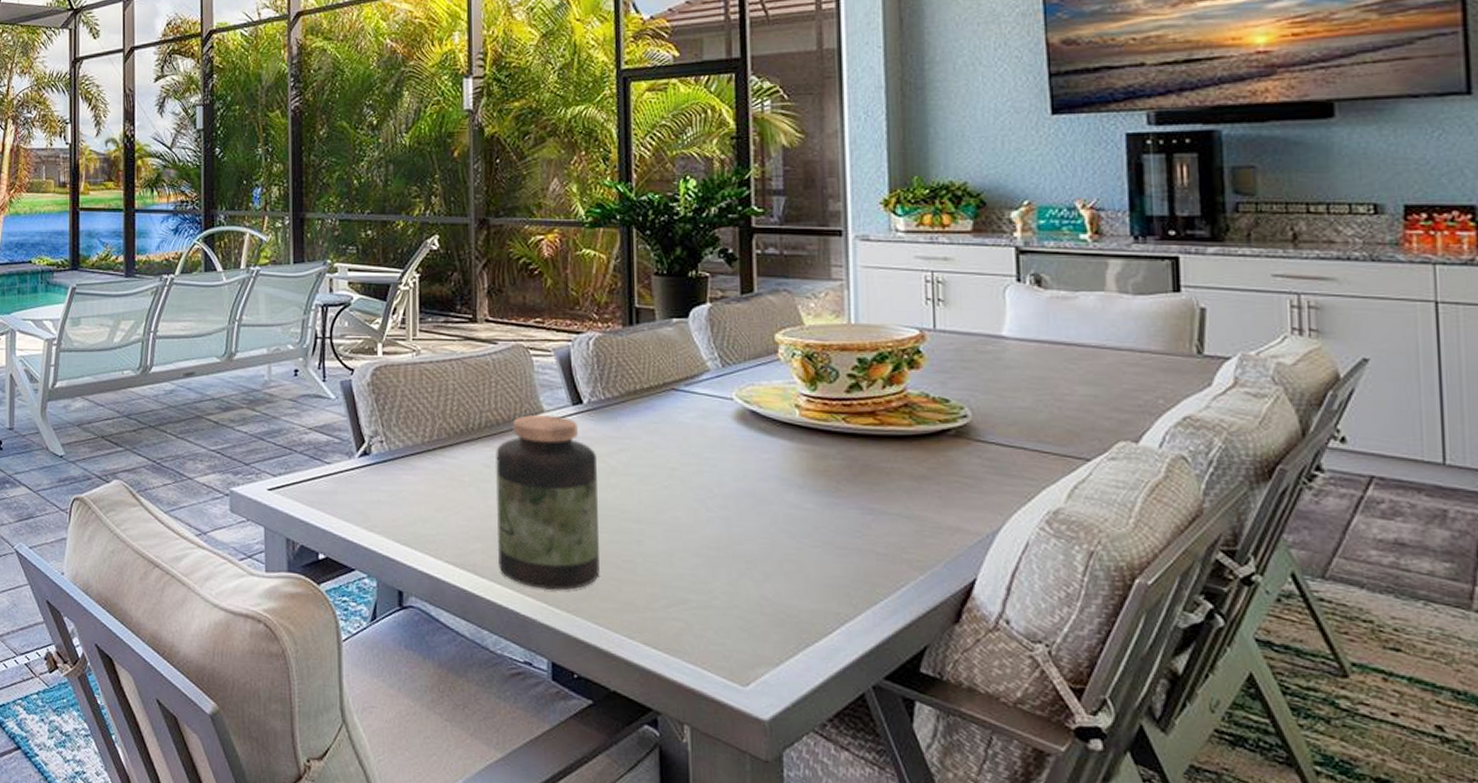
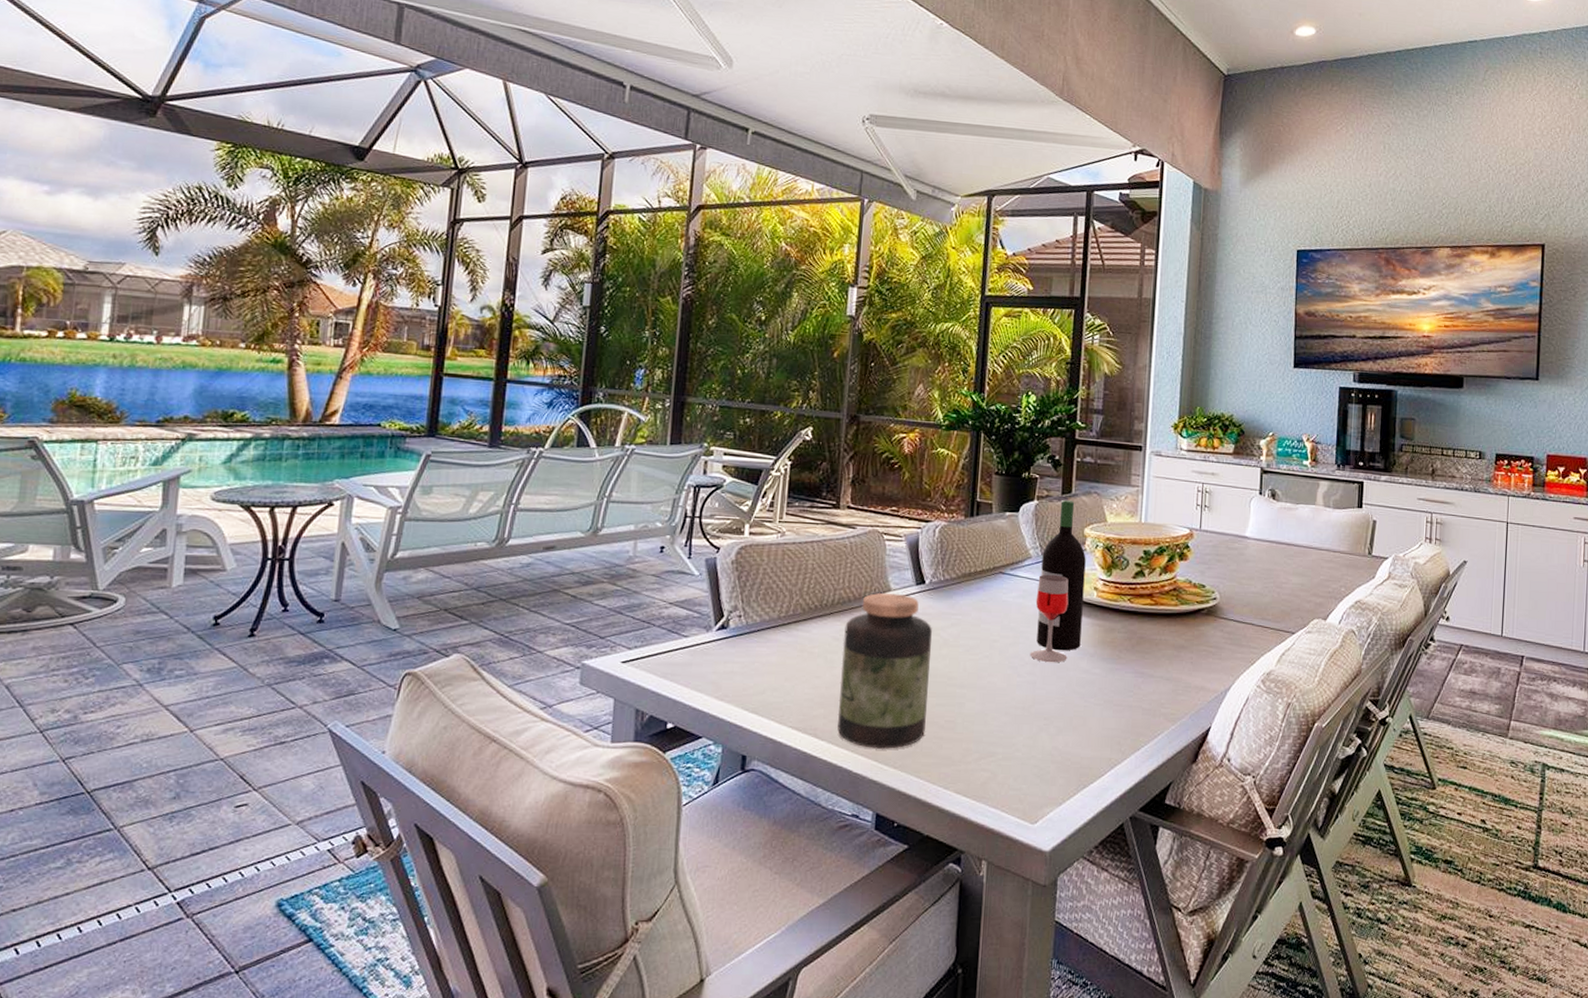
wine bottle: none [719,300,784,496] -> present [1029,499,1086,663]

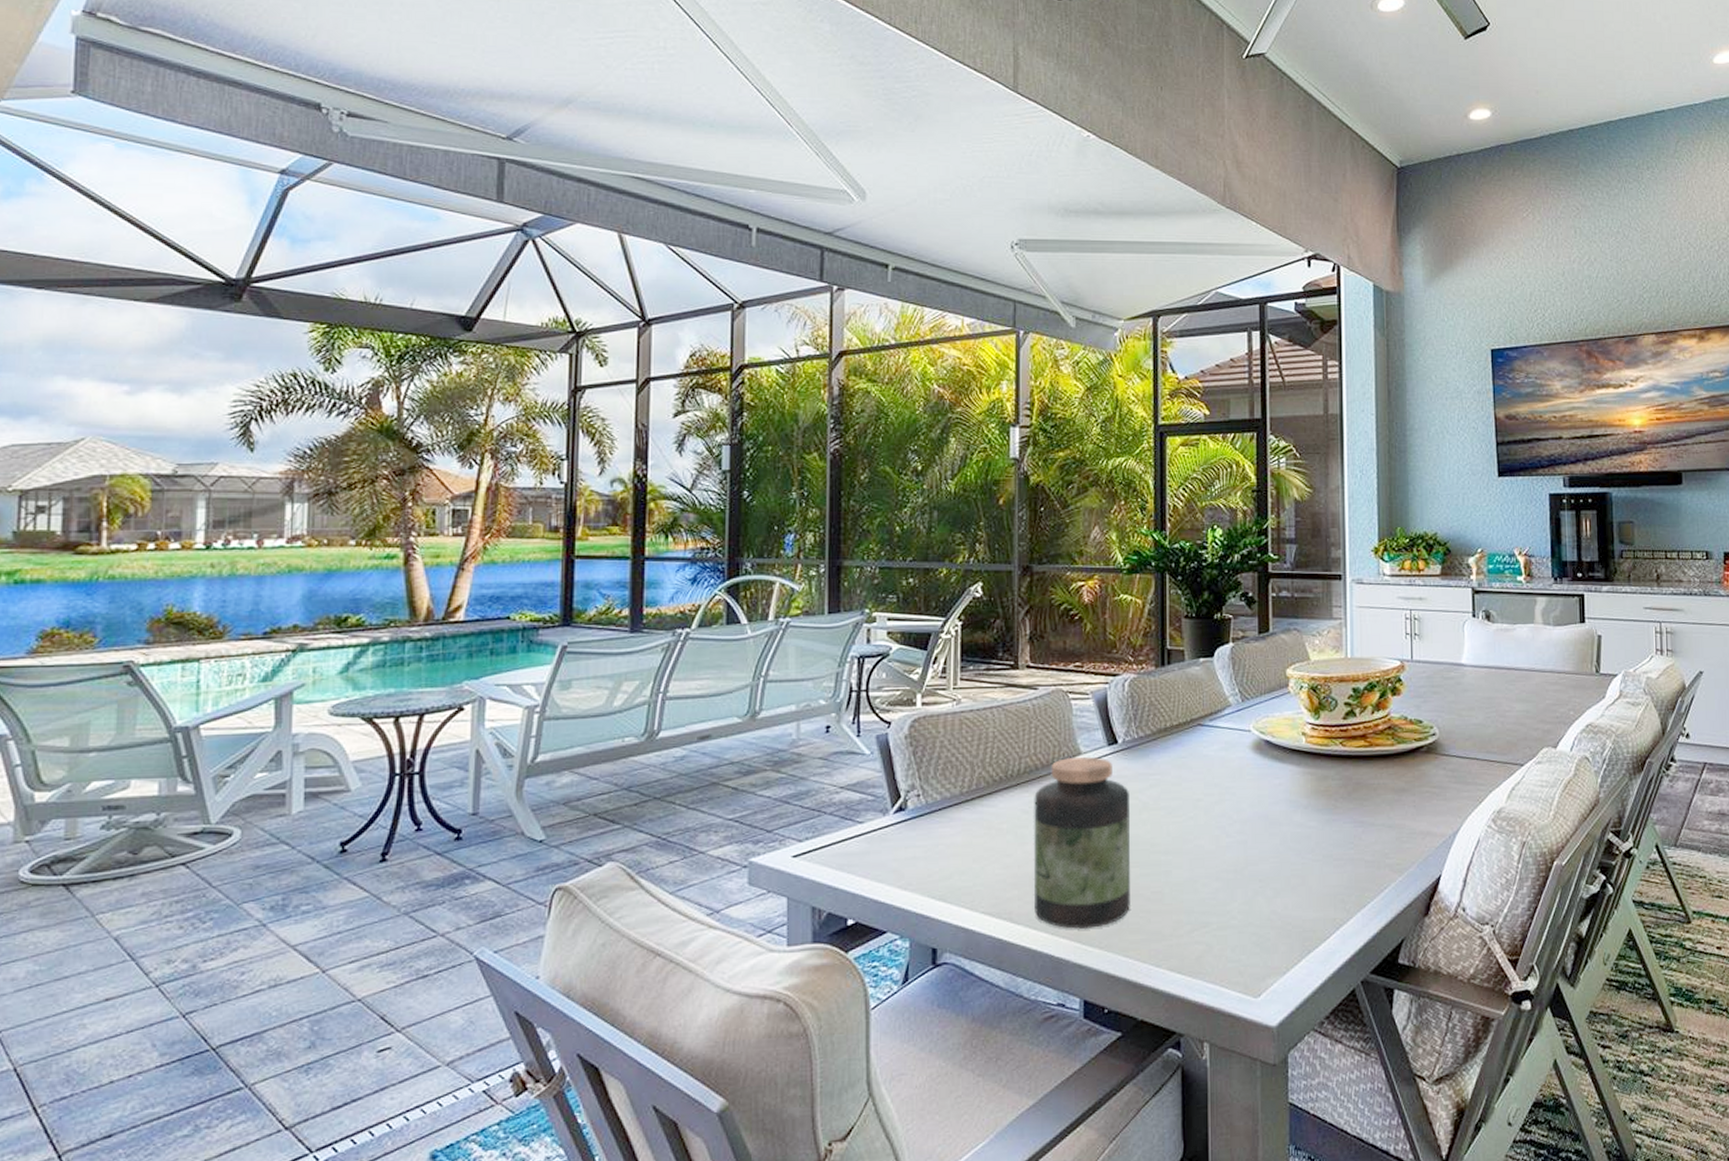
wine bottle: present [1029,499,1086,663] -> none [1238,639,1292,819]

